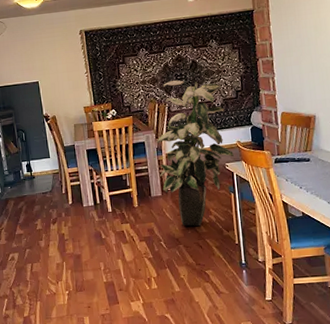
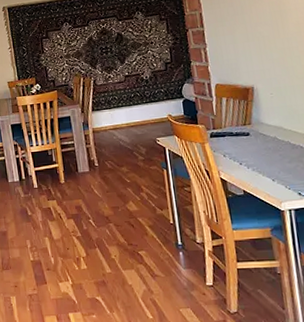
indoor plant: present [157,80,234,227] -> none [83,53,165,204]

